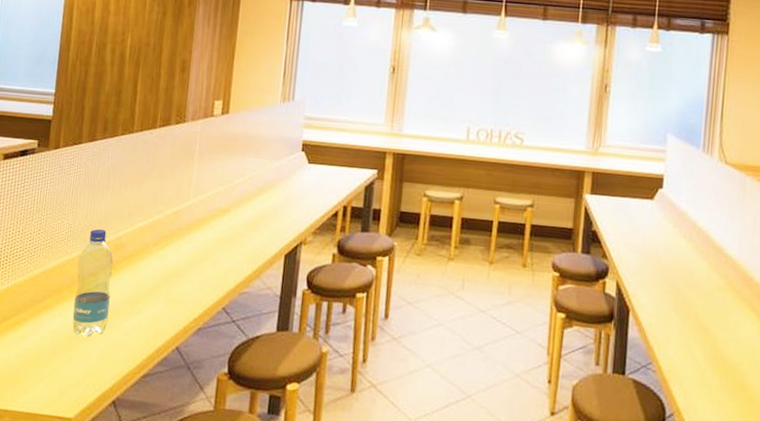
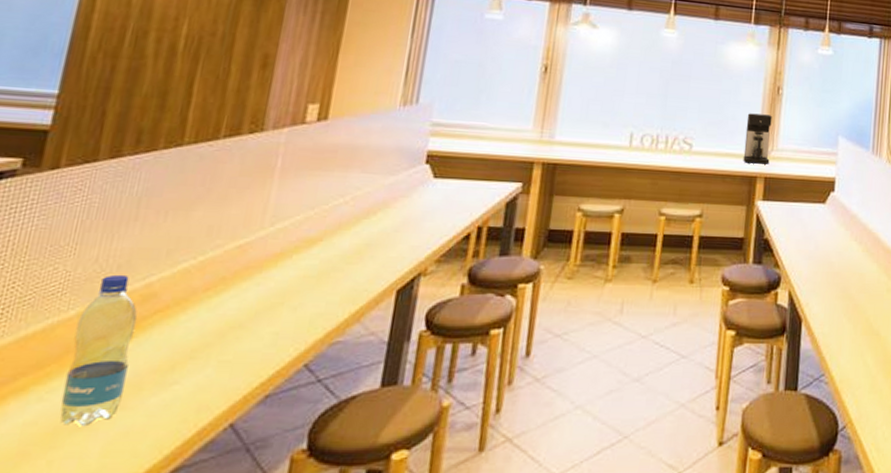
coffee maker: none [571,110,600,160] -> present [743,113,772,165]

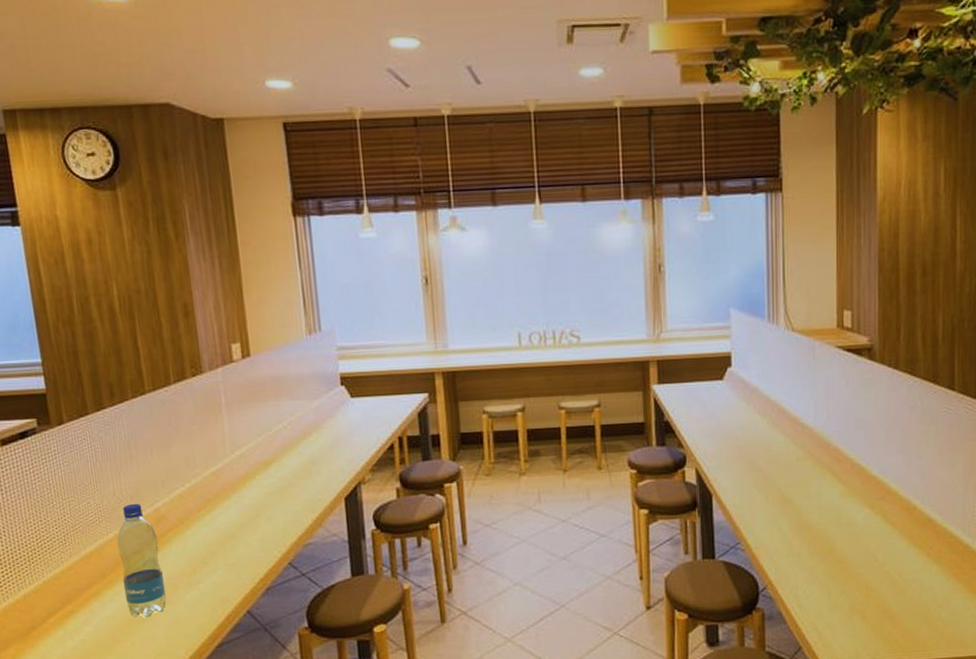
coffee maker: present [743,113,772,165] -> none [630,295,660,348]

